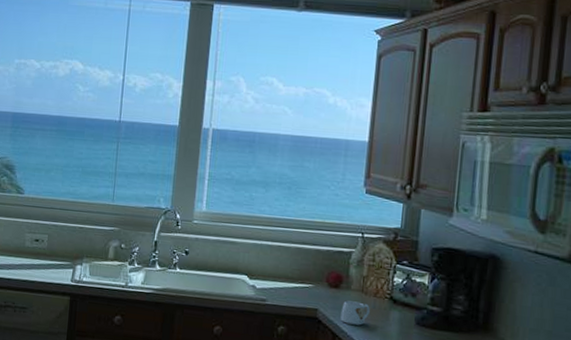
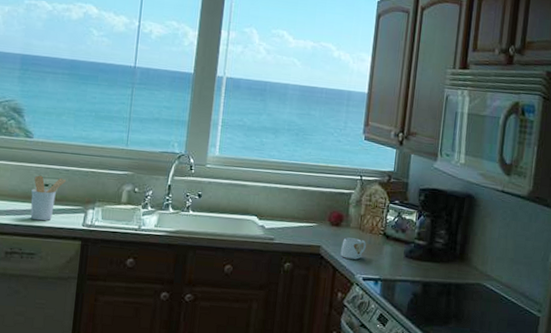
utensil holder: none [22,230,56,276] -> present [30,175,67,221]

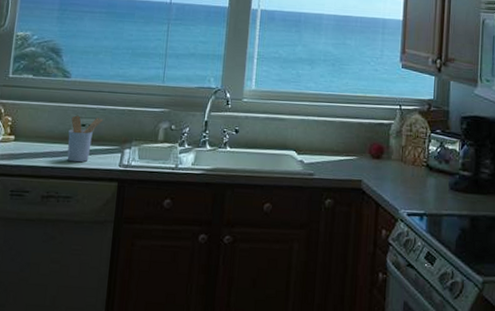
mug: present [340,237,366,260] -> none [383,170,409,194]

